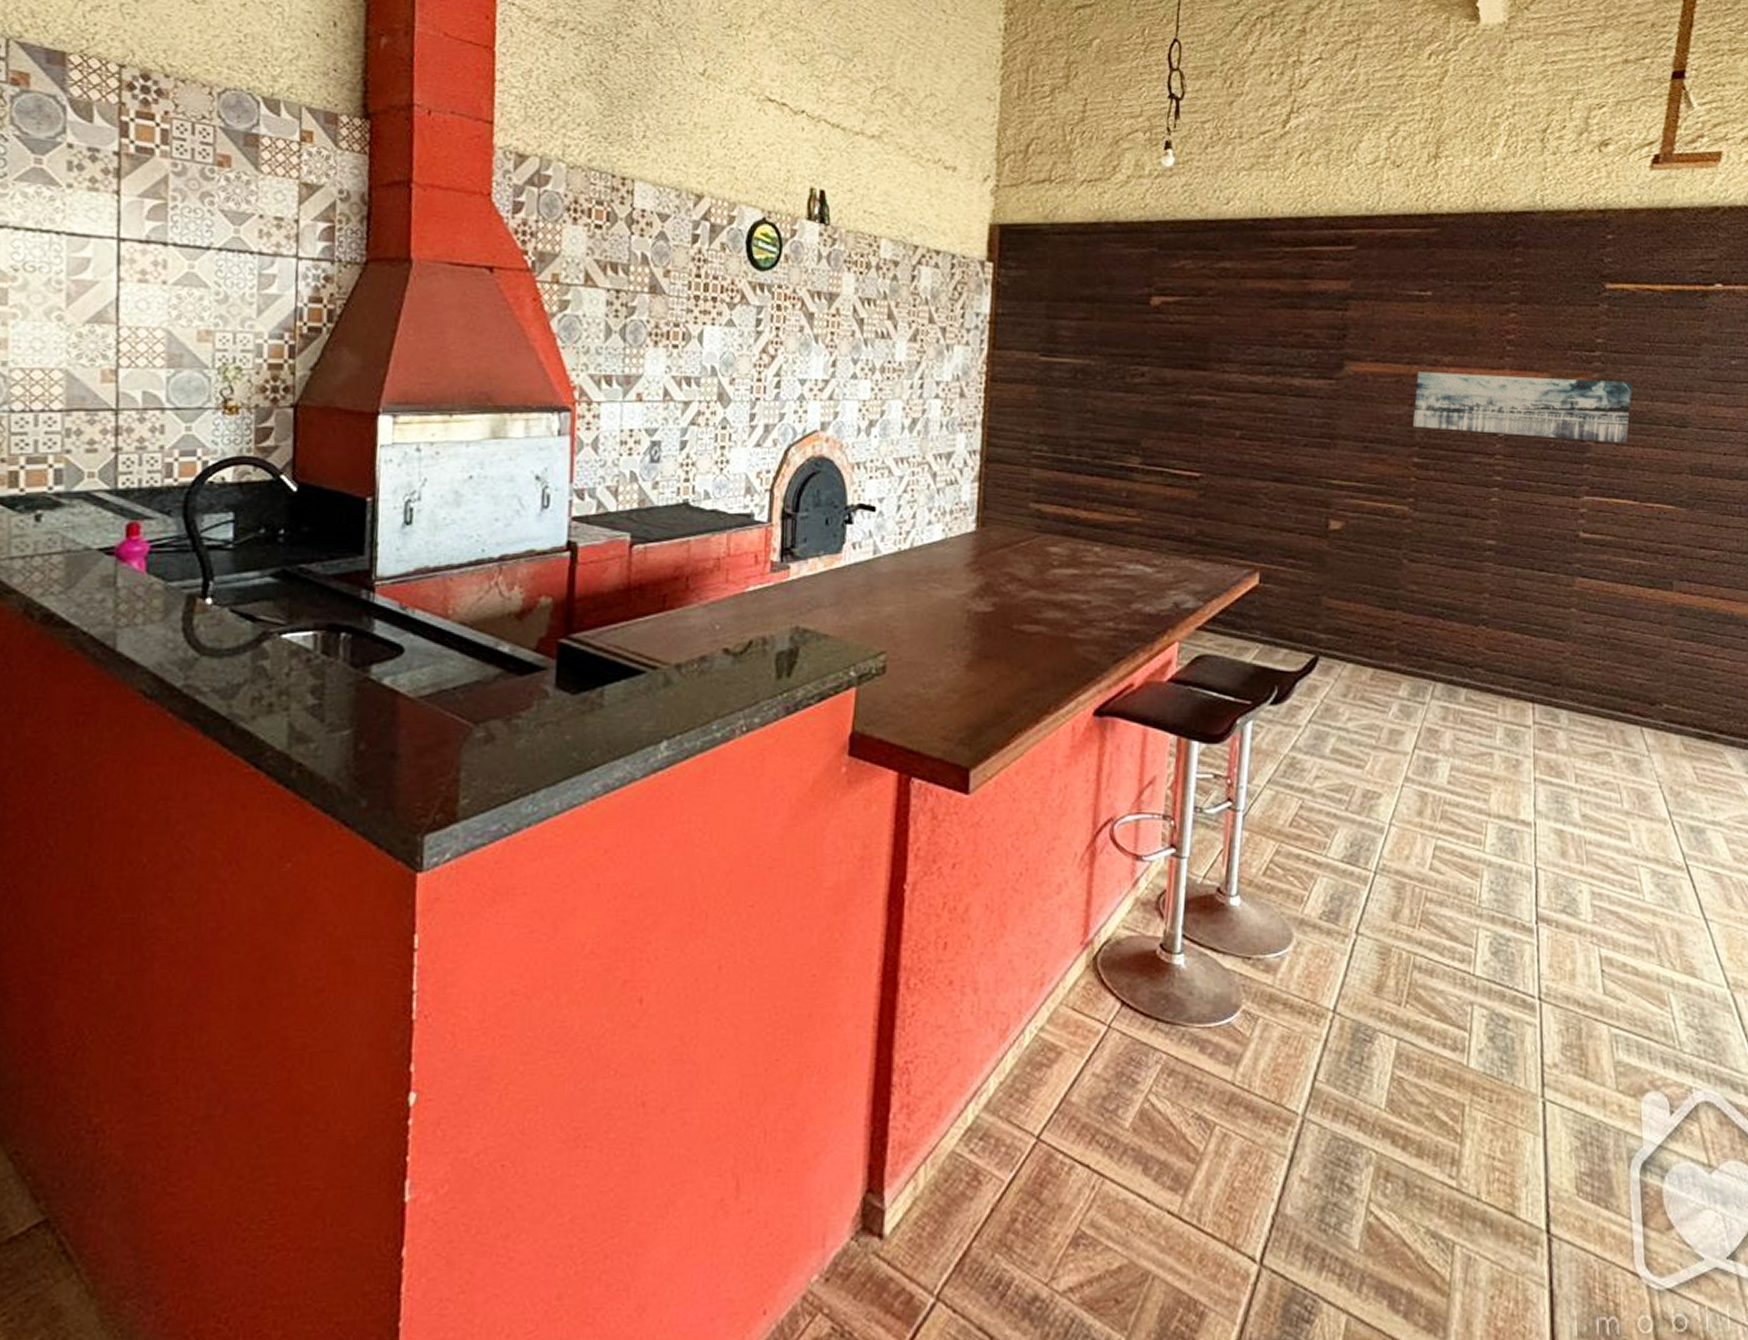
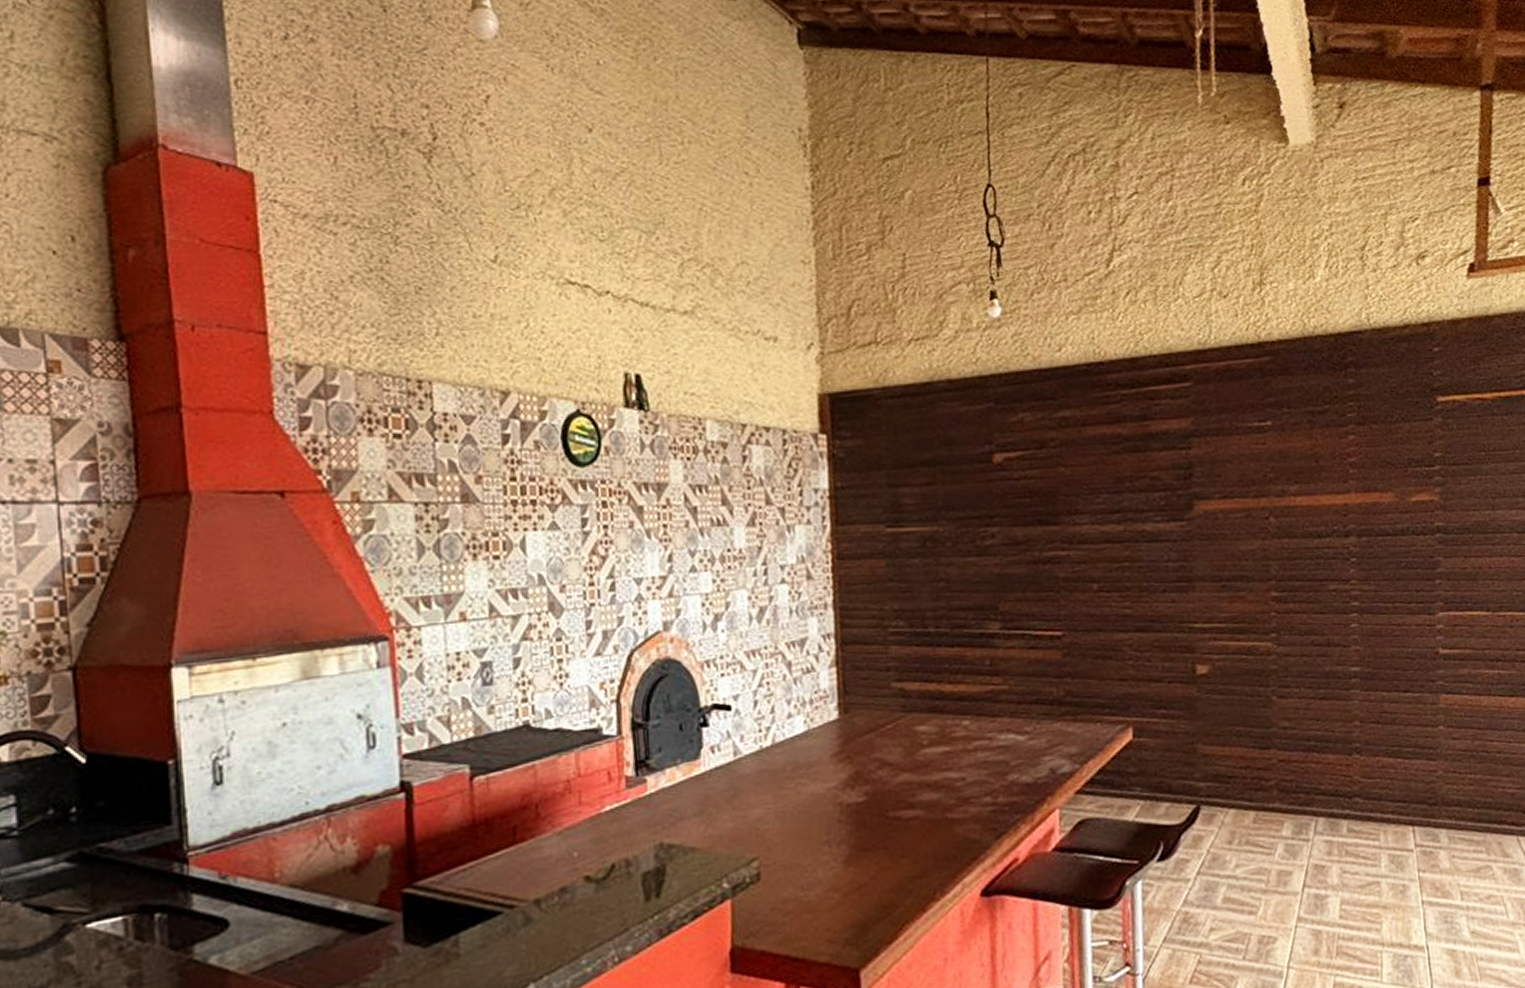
wall art: present [1412,372,1633,443] -> none [1266,493,1474,561]

